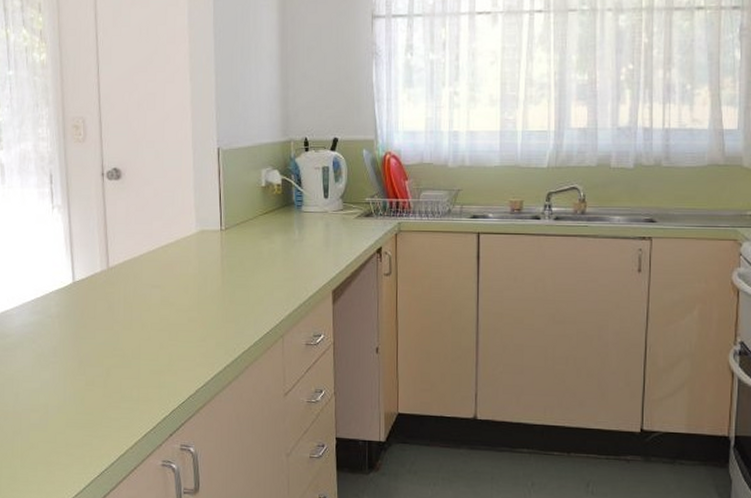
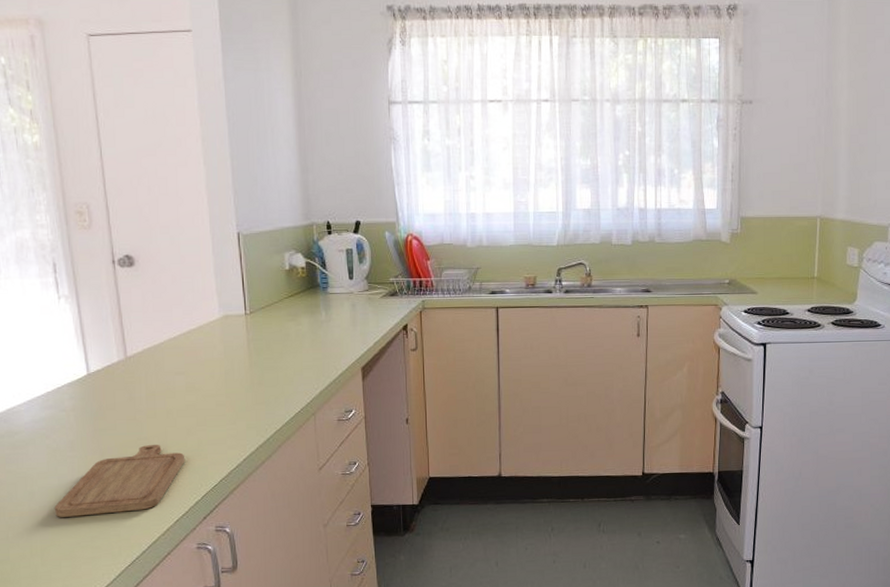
chopping board: none [35,356,156,422] -> present [54,445,185,517]

